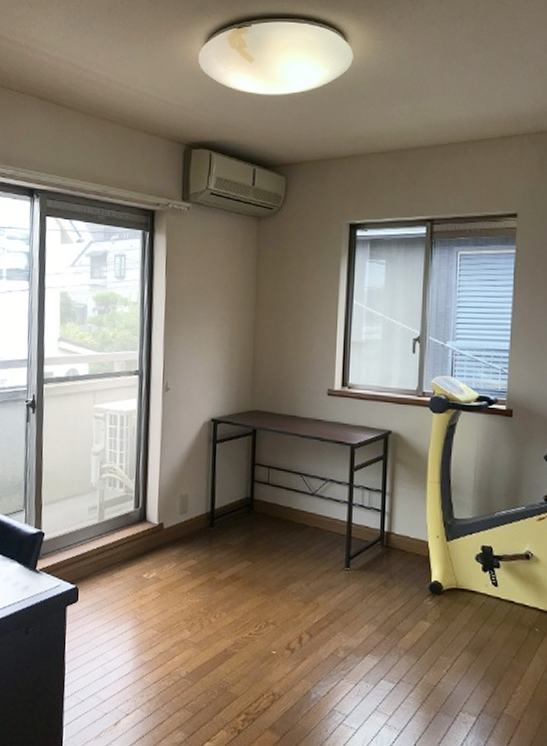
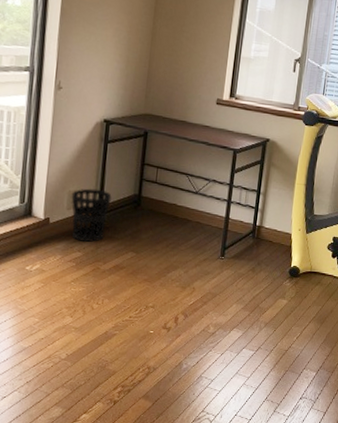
wastebasket: none [183,491,224,550] -> present [71,188,112,243]

